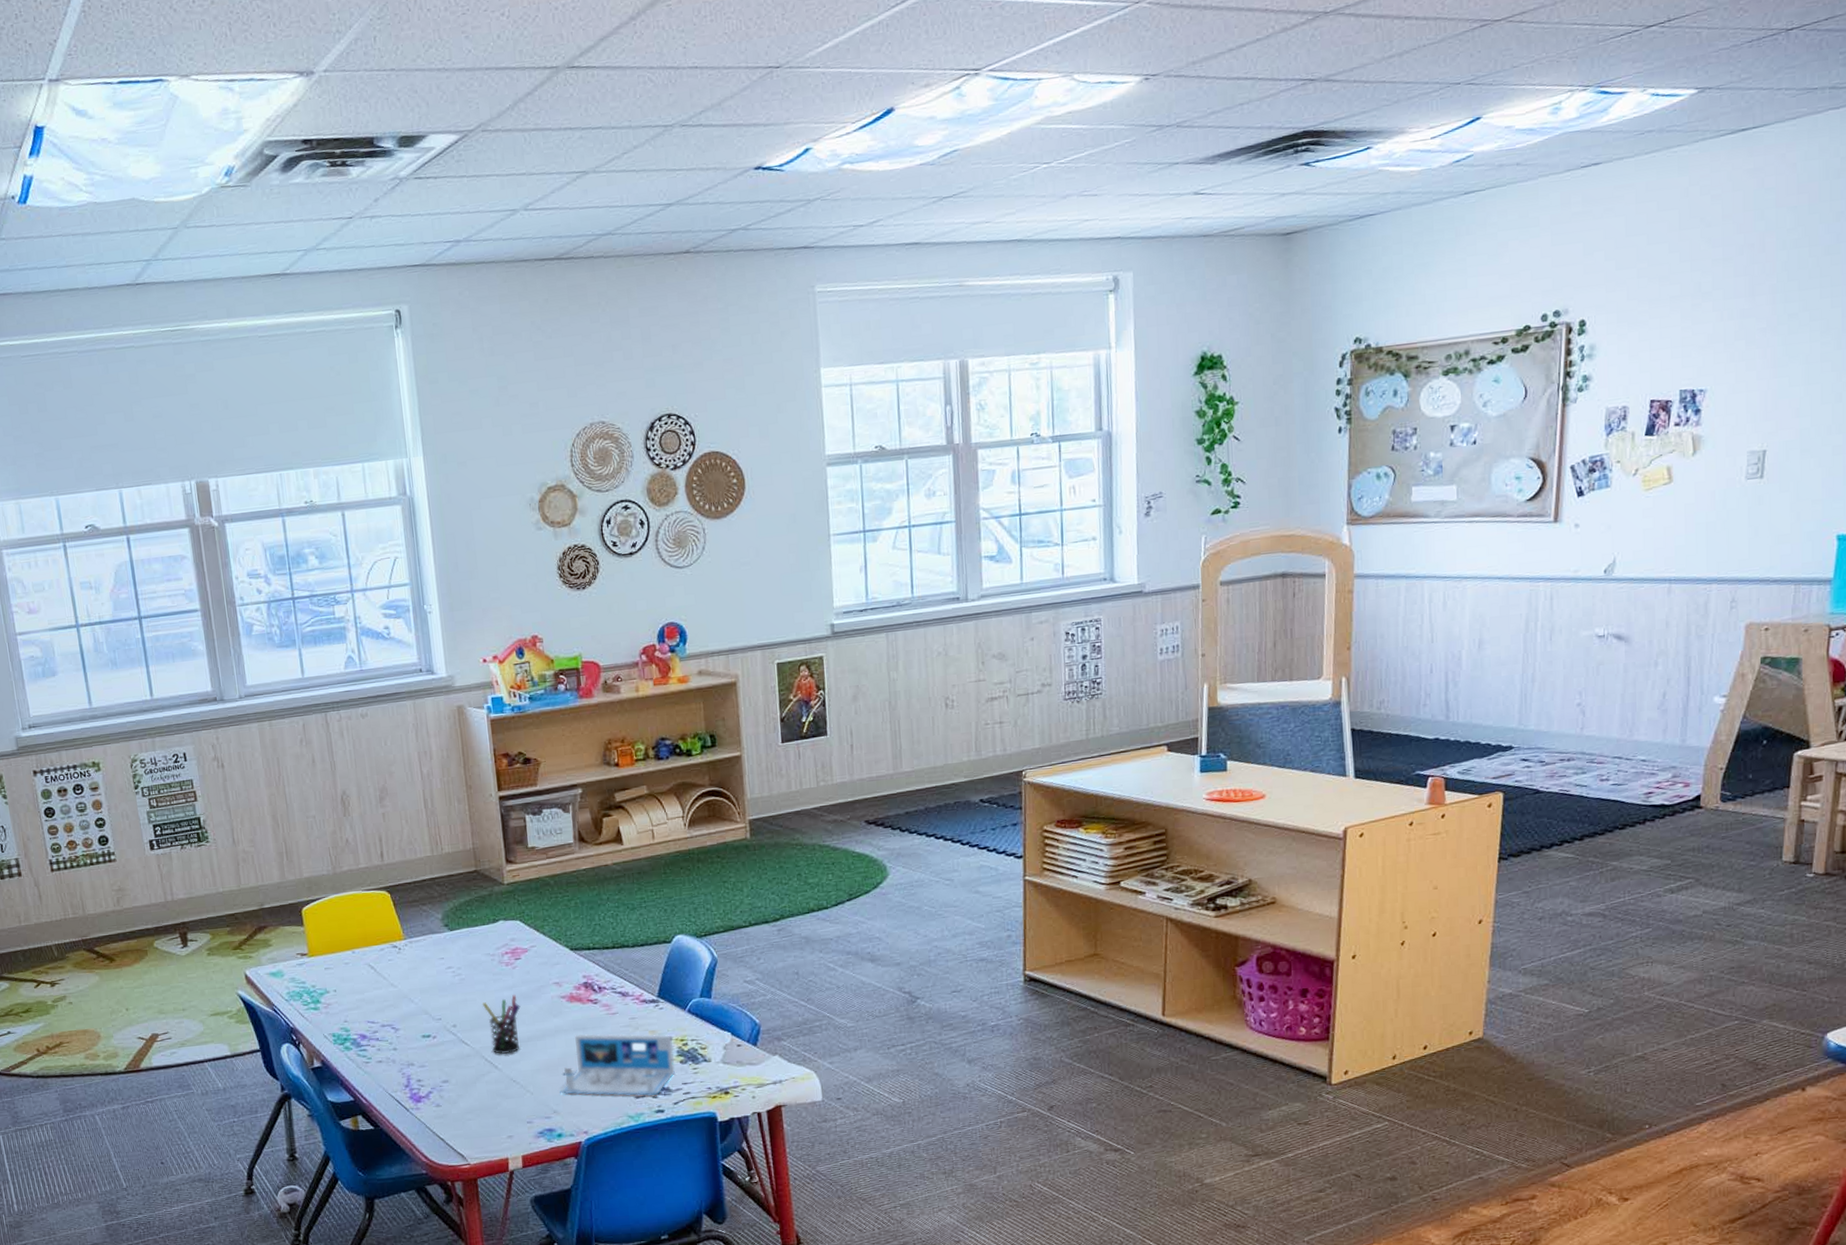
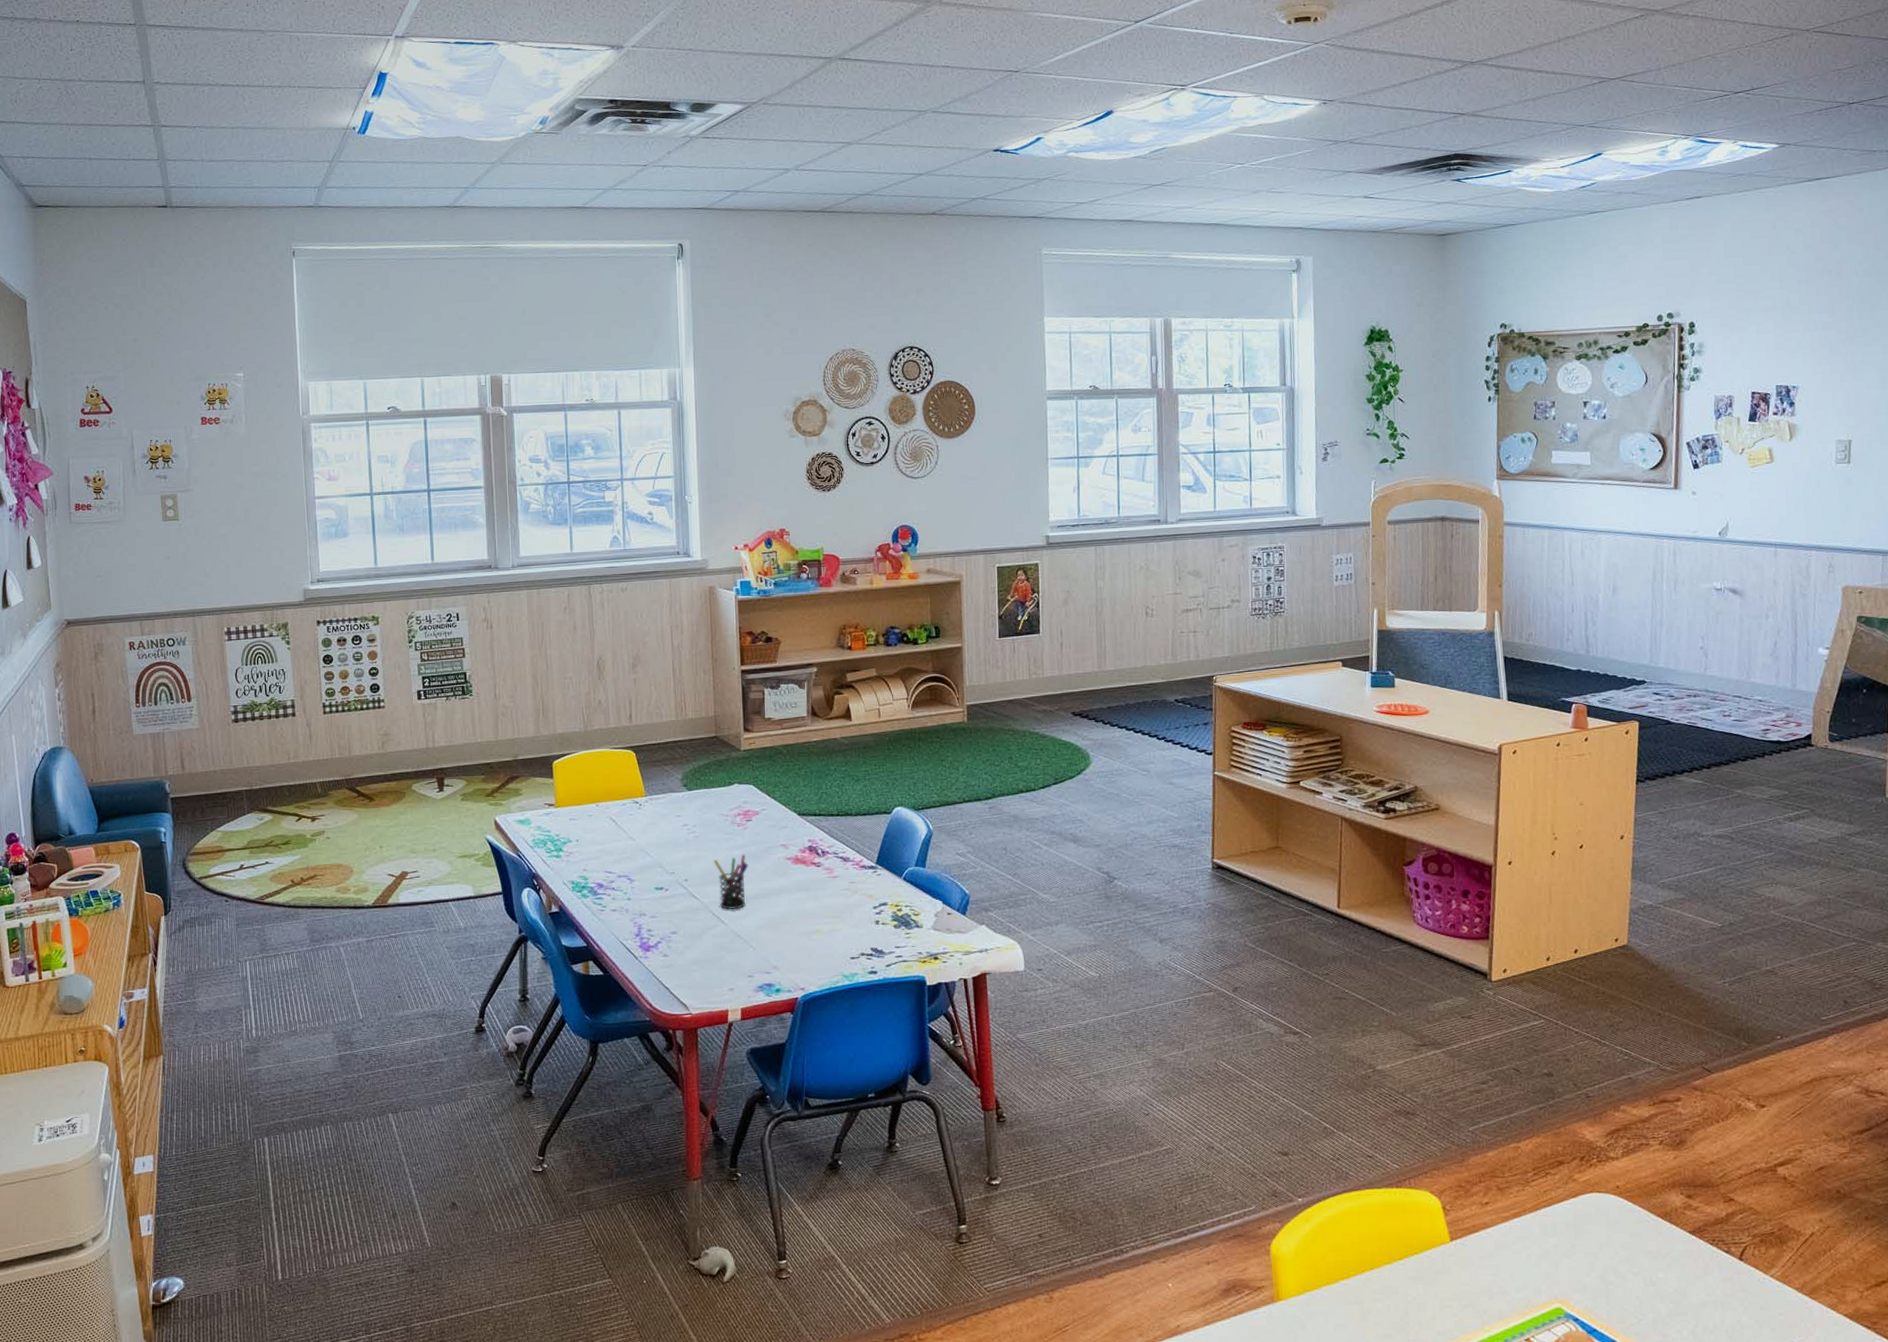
paper: present [560,1033,675,1096] -> none [780,894,889,957]

